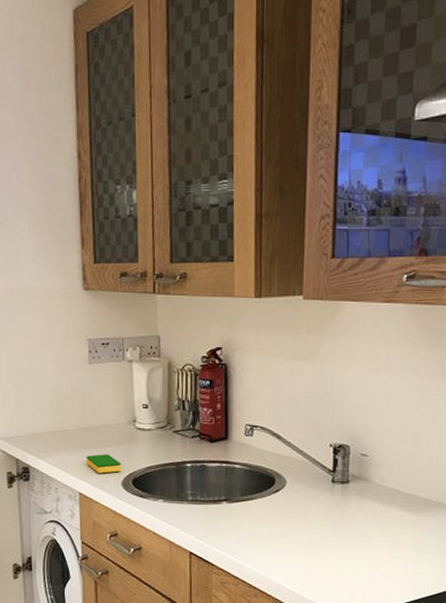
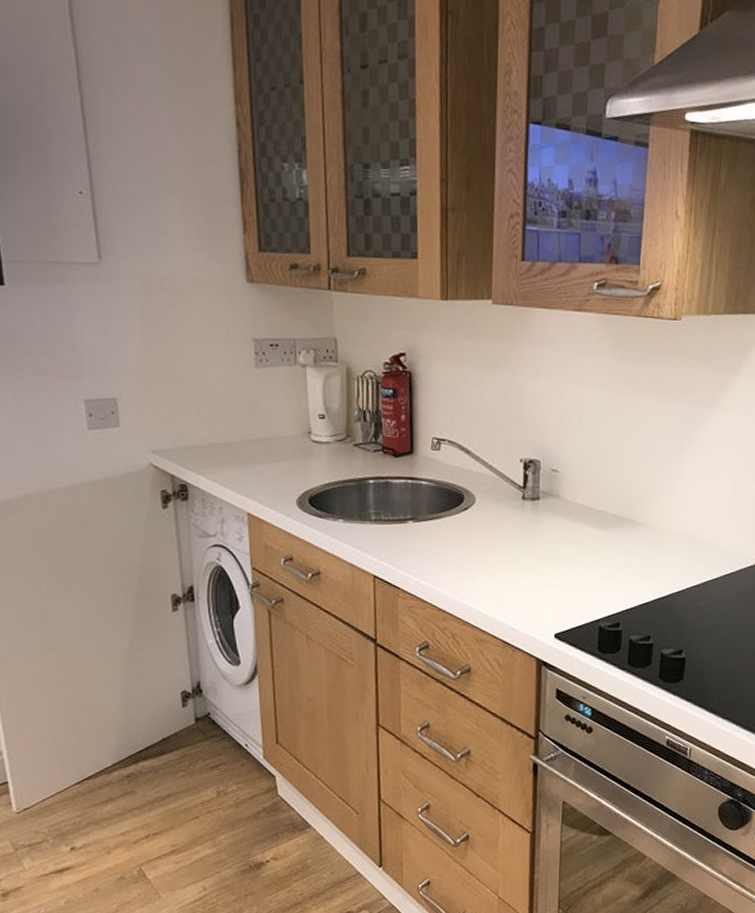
dish sponge: present [86,454,121,474] -> none [255,469,296,492]

